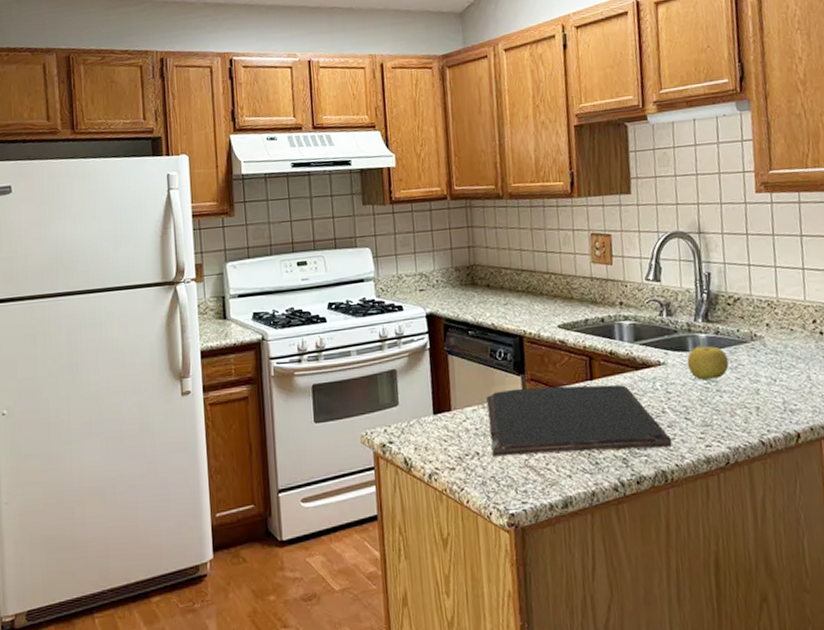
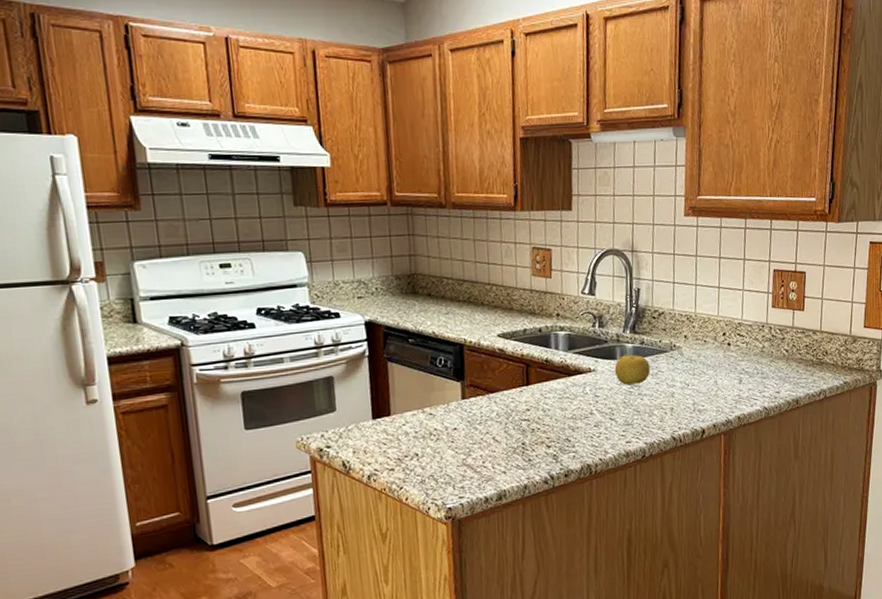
cutting board: present [486,384,673,457] -> none [426,389,598,458]

